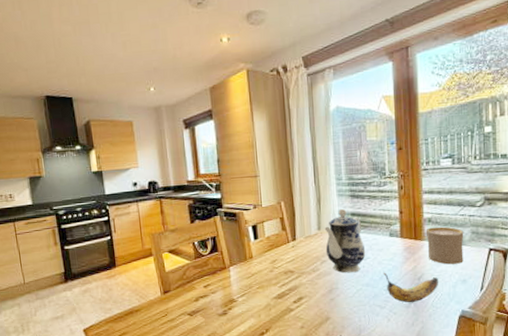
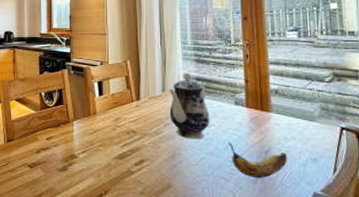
cup: present [425,226,464,265] -> none [272,99,314,141]

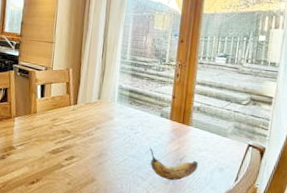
teapot: present [169,72,210,140] -> none [101,84,137,144]

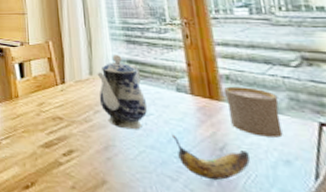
teapot: none [101,84,137,144] -> present [97,54,148,130]
cup: none [192,115,228,153] -> present [223,86,283,138]

